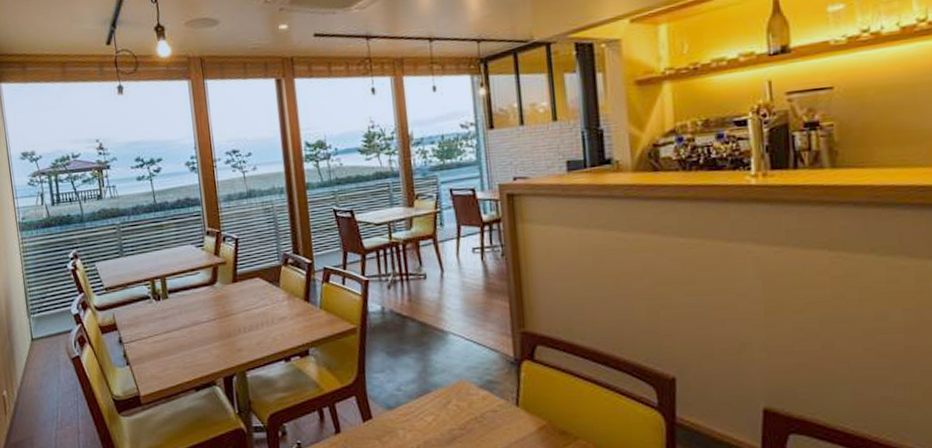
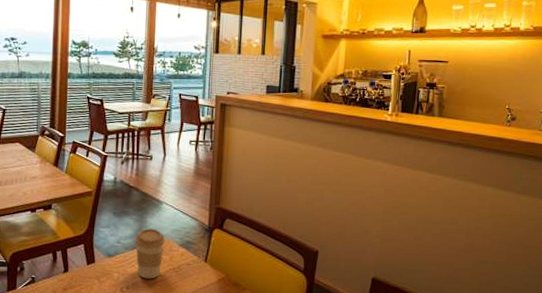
coffee cup: none [419,368,459,434] -> present [135,228,165,279]

